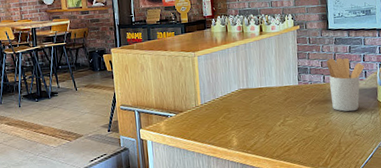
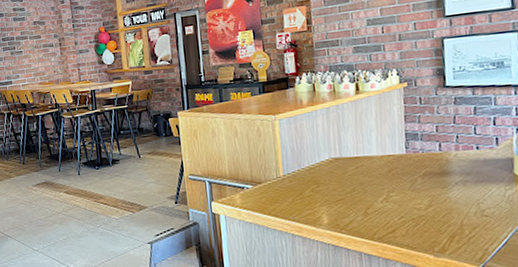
utensil holder: present [326,58,364,112] -> none [443,121,495,187]

